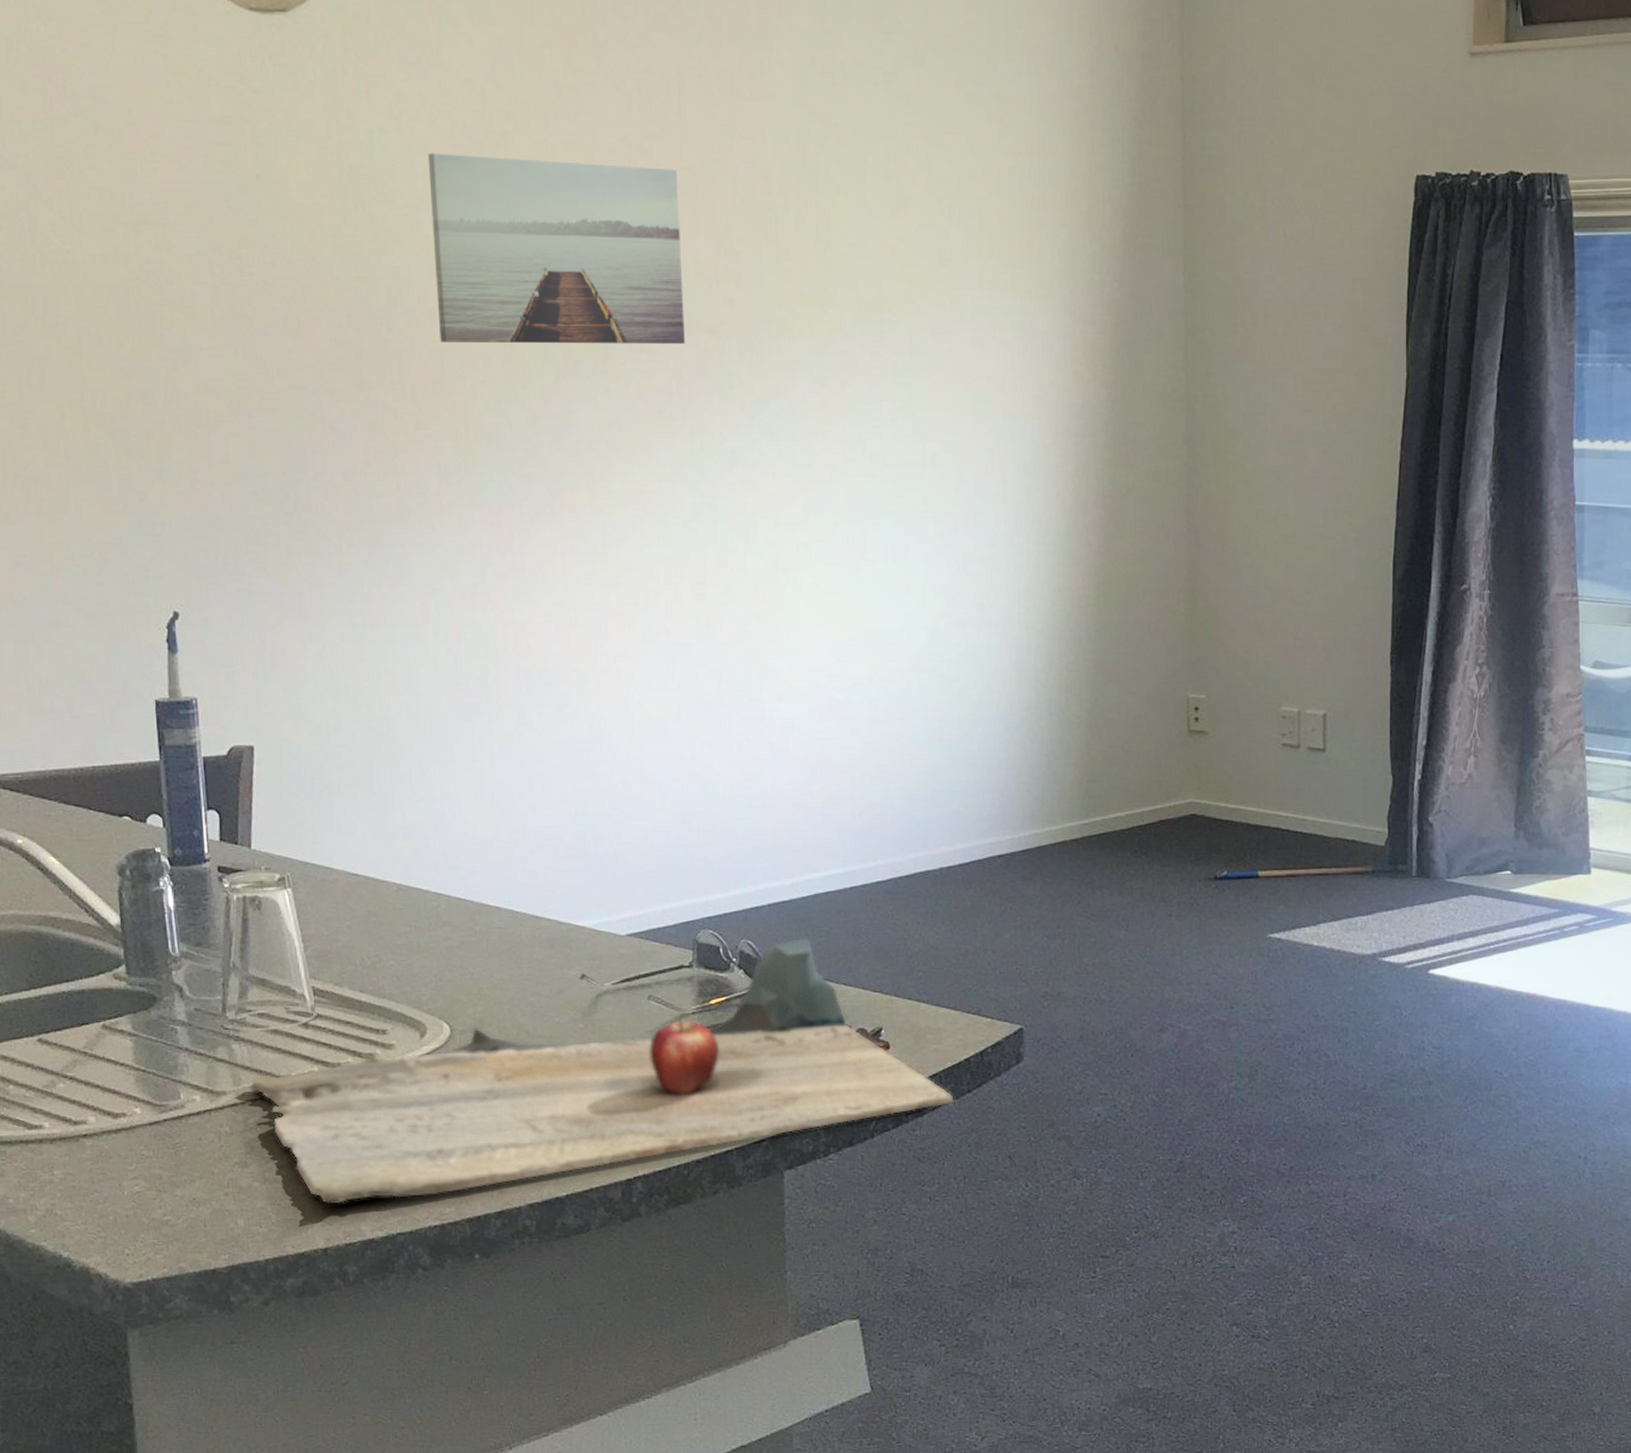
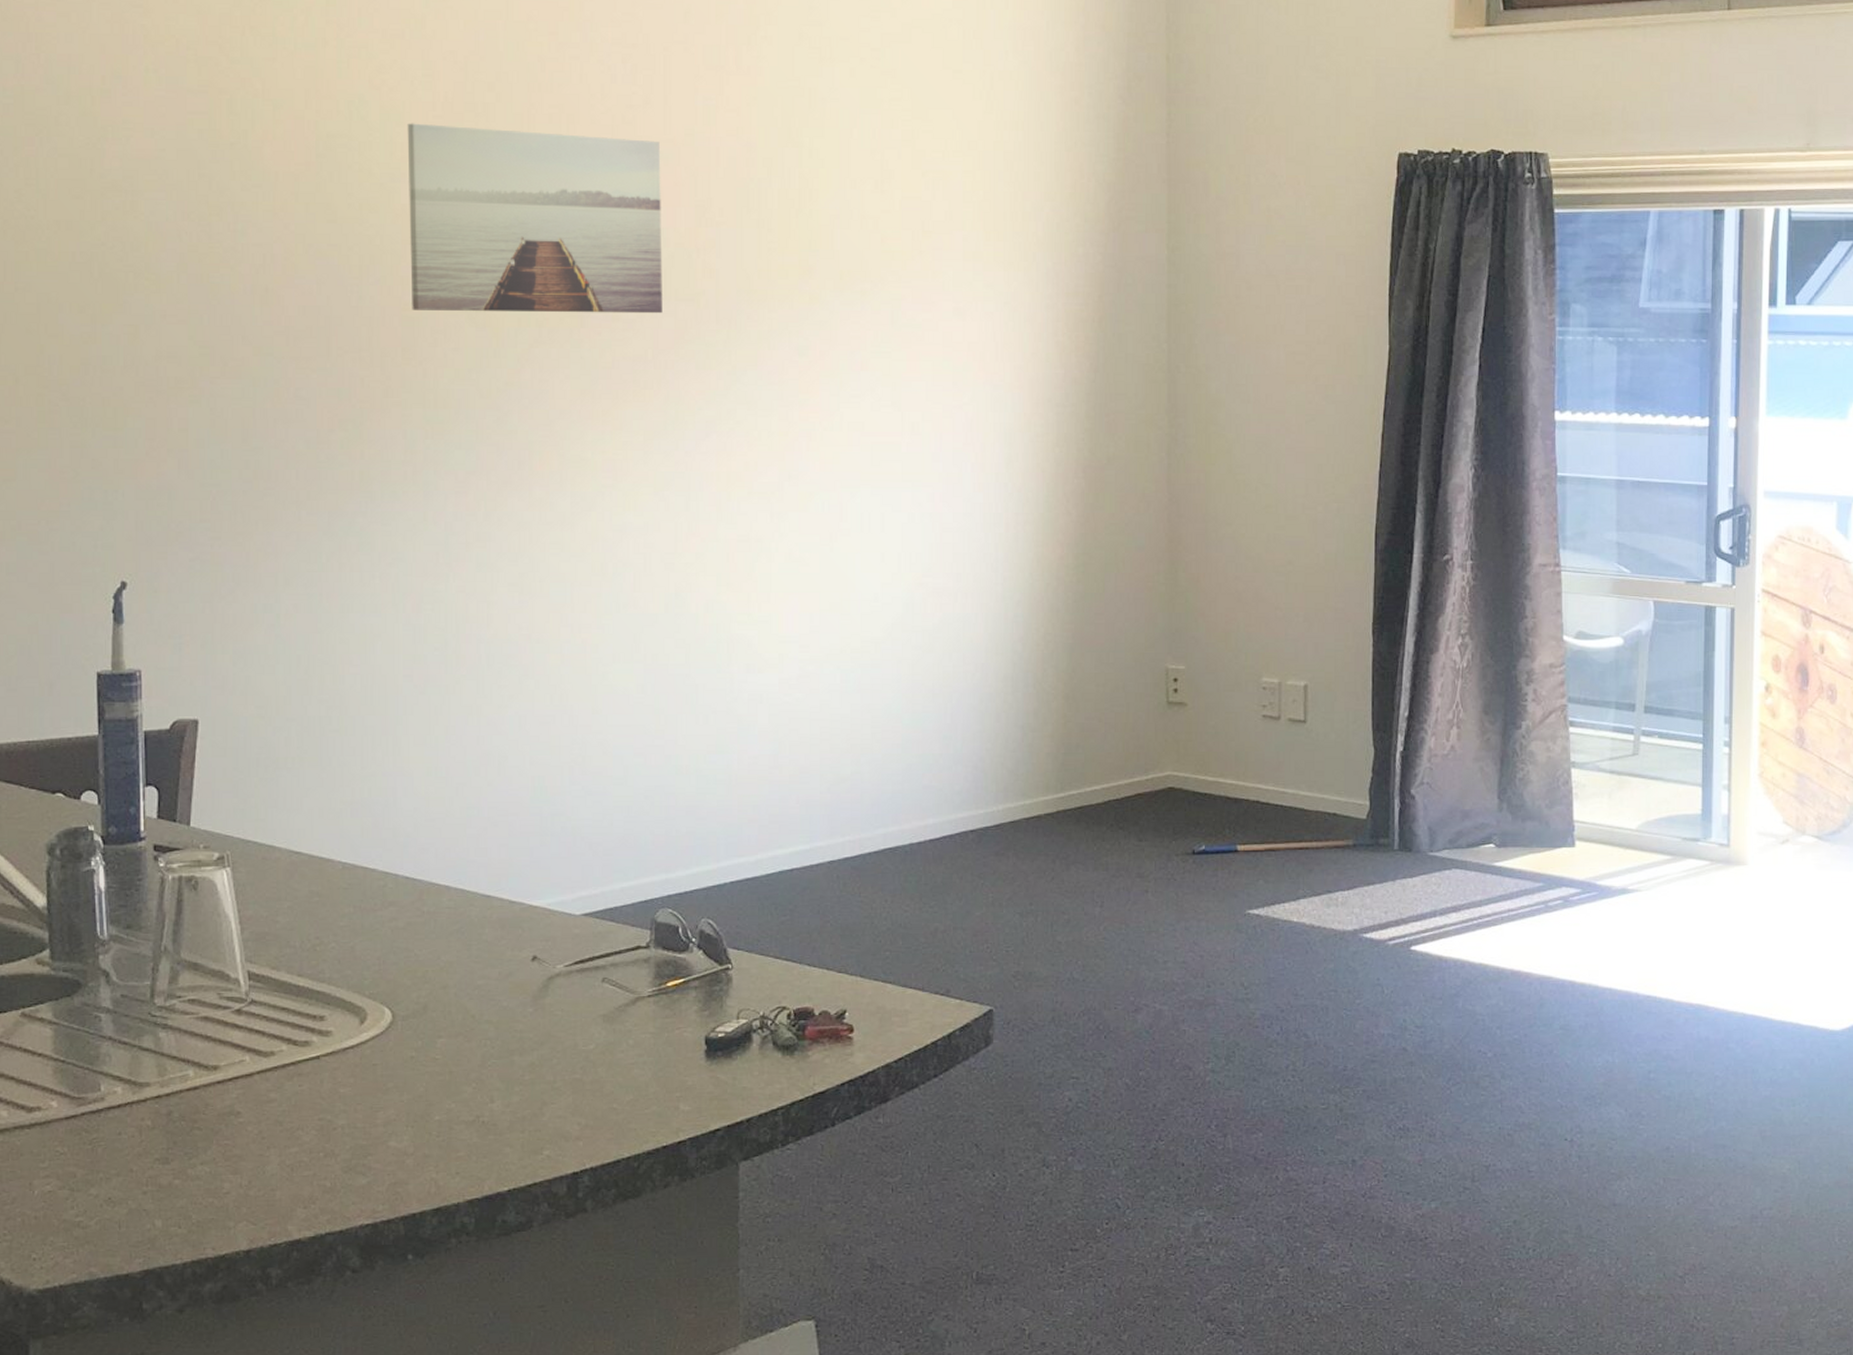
cutting board: present [248,938,954,1205] -> none [174,916,920,1203]

